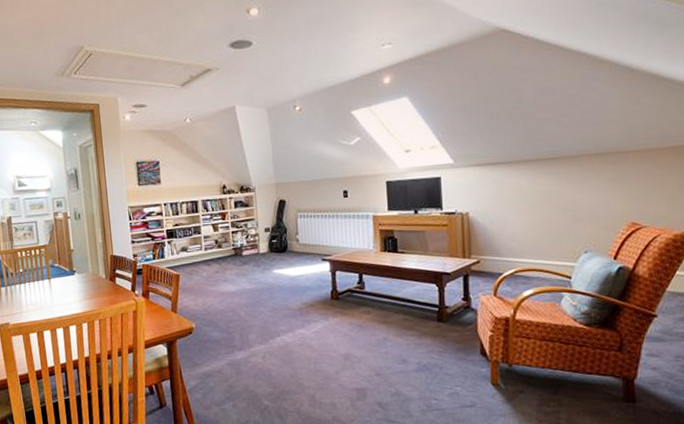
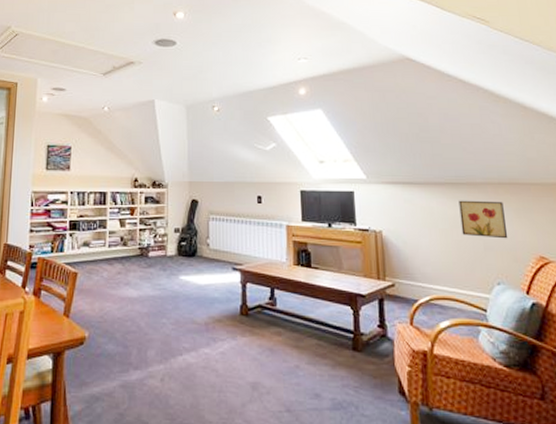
wall art: none [550,172,600,210] -> present [458,200,508,239]

